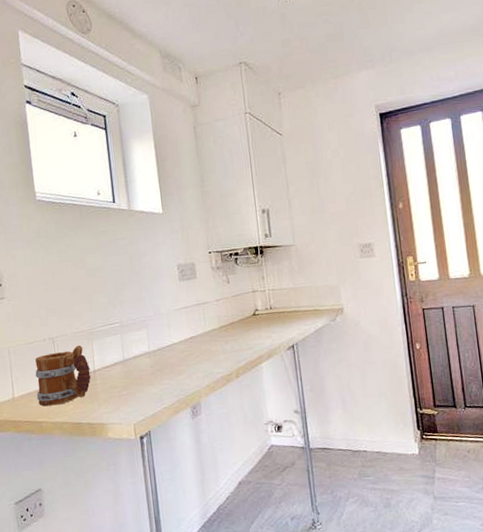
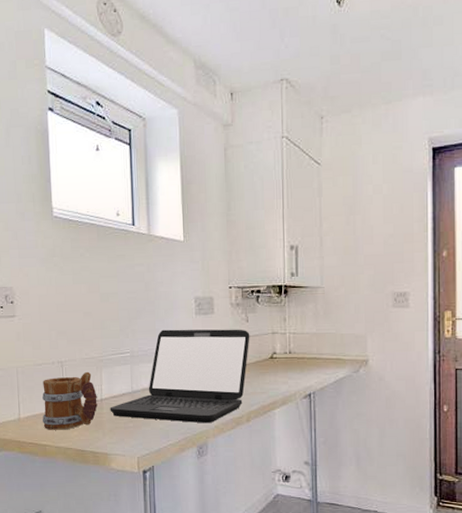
laptop: none [103,290,233,386] -> present [110,329,250,424]

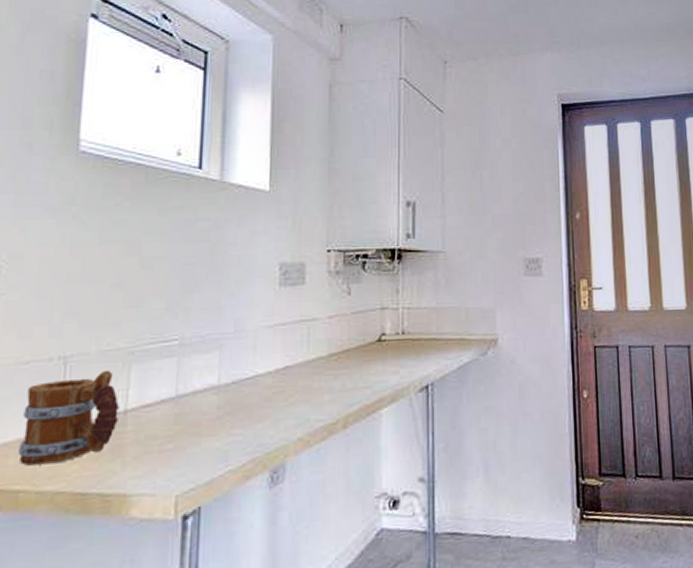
laptop: present [110,329,250,424] -> none [138,304,352,436]

